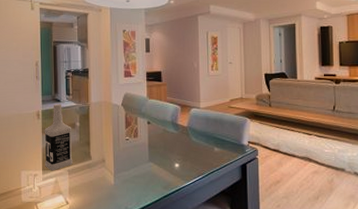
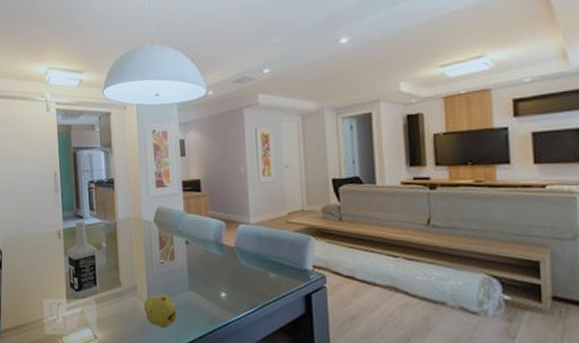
fruit: none [110,165,138,193] -> present [143,294,177,327]

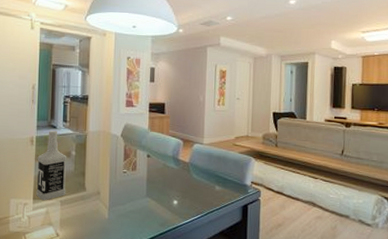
fruit: present [143,294,177,327] -> none [104,199,134,228]

